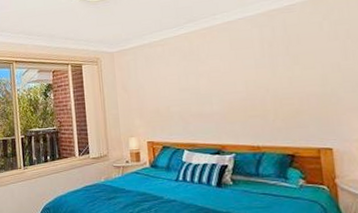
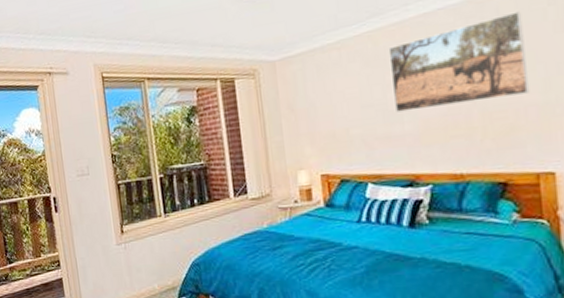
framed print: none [200,23,311,96] -> present [388,11,530,112]

